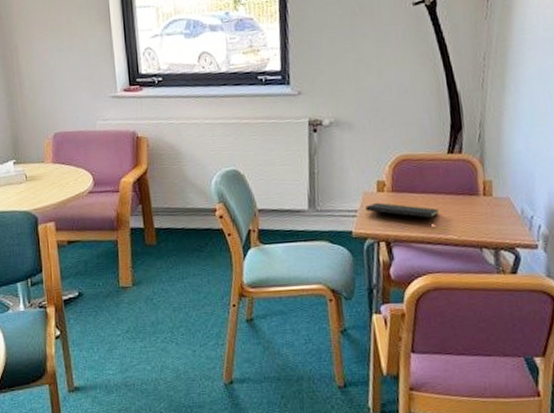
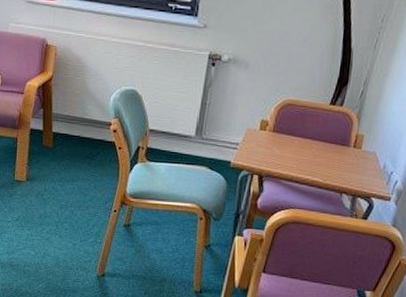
notepad: present [365,202,440,219] -> none [246,139,312,161]

